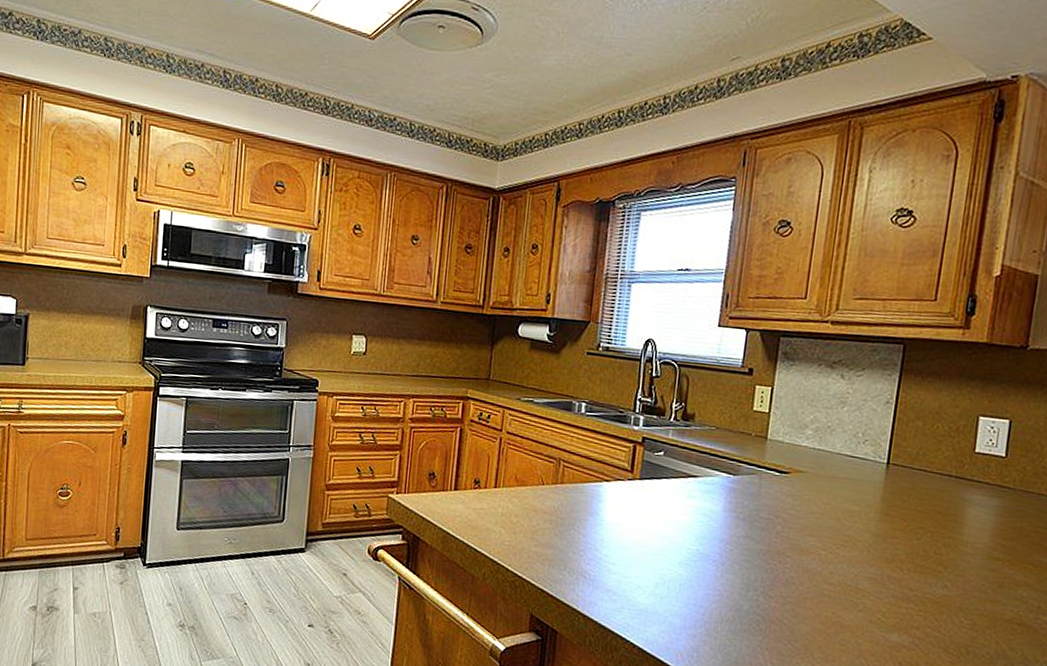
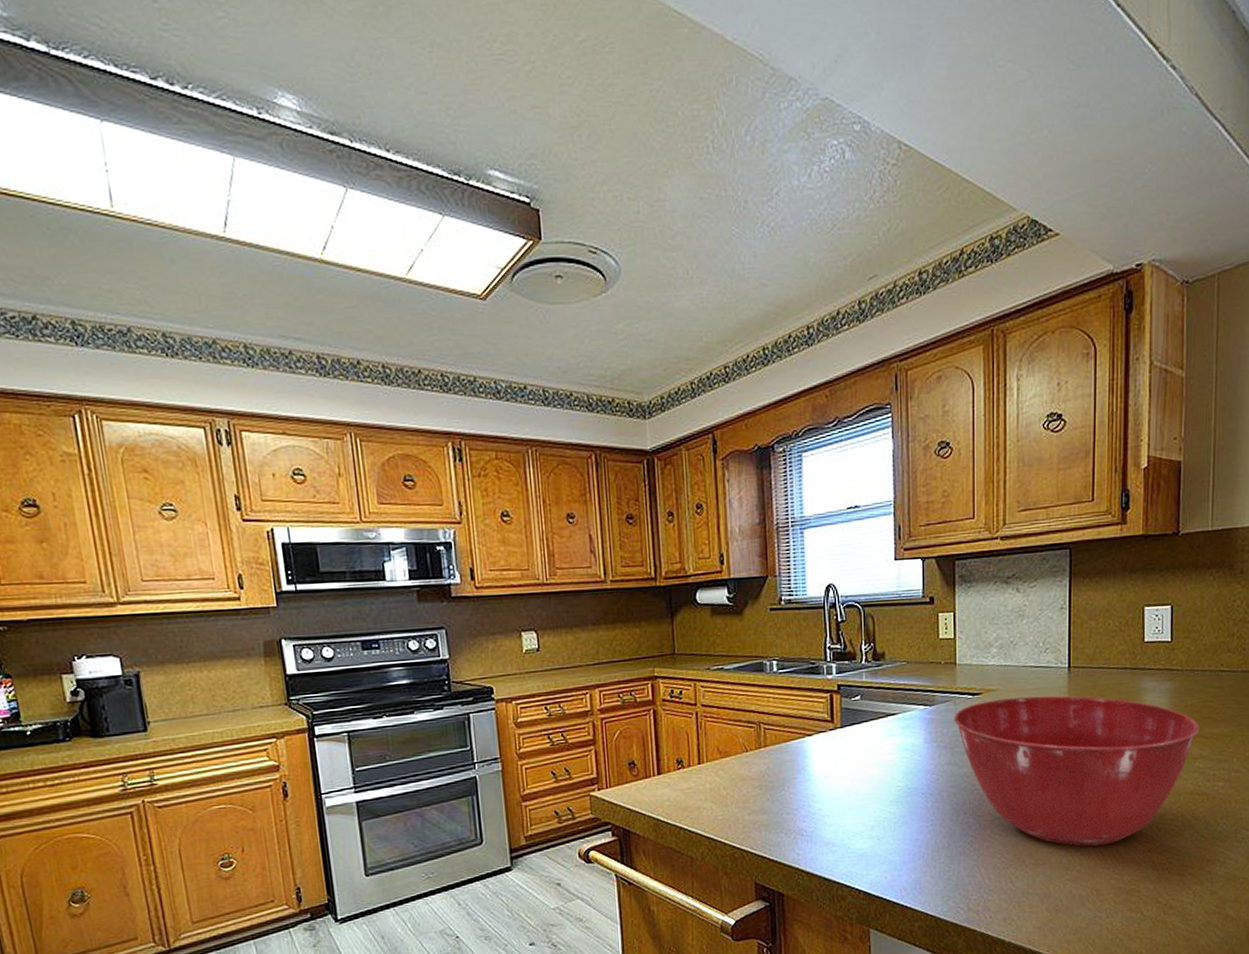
mixing bowl: none [757,481,1028,656] -> present [954,695,1200,846]

